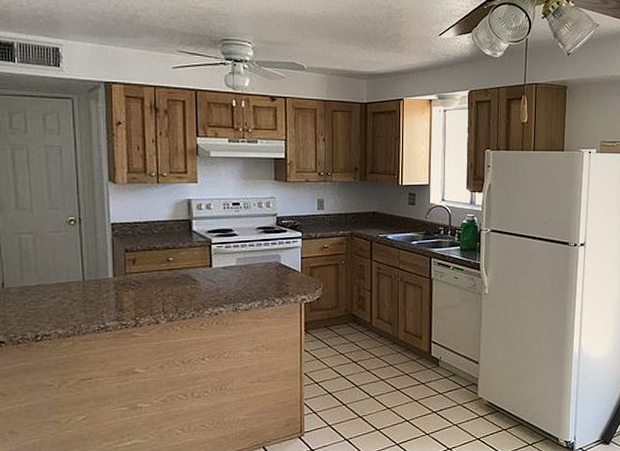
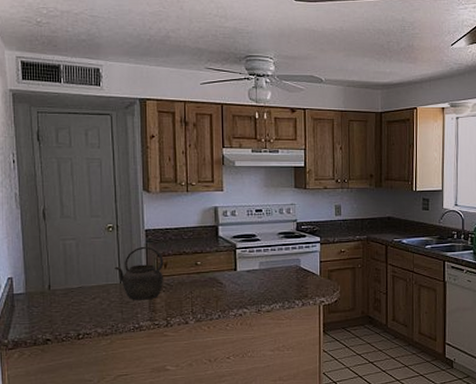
kettle: none [77,241,132,299] -> present [115,246,164,300]

